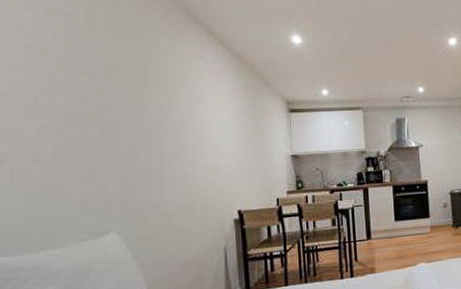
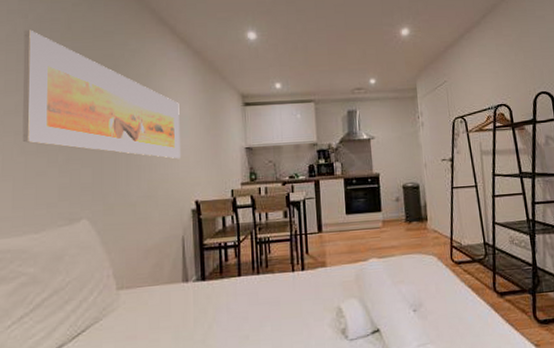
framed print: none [33,24,221,167] -> present [22,30,180,159]

